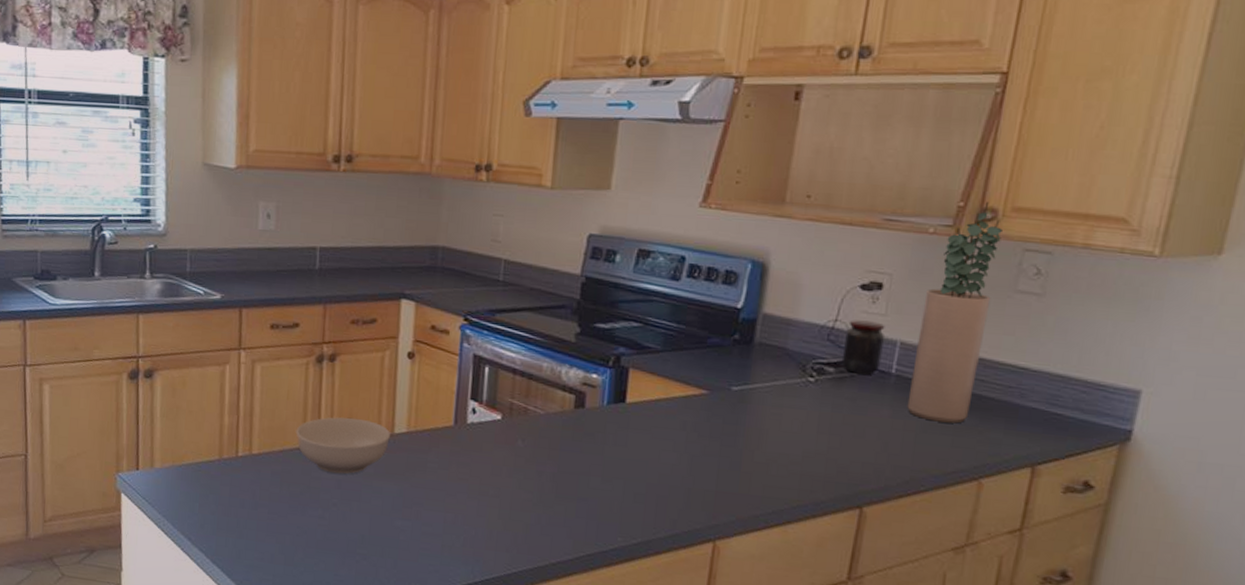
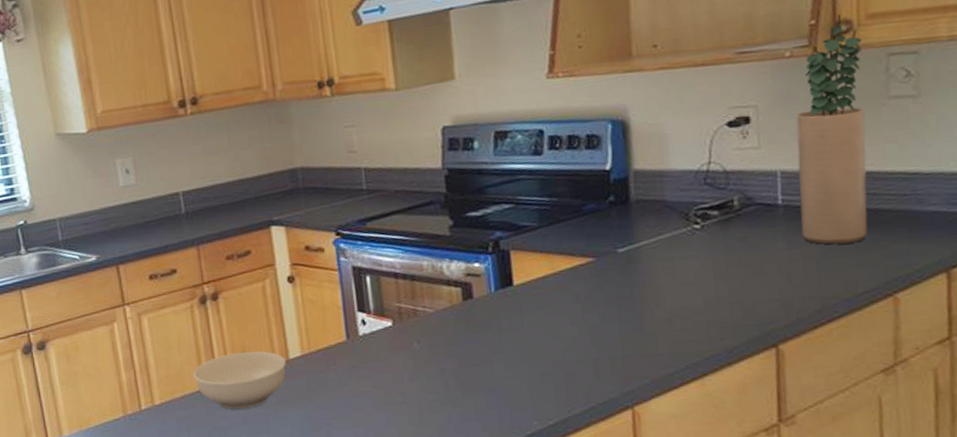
jar: present [841,320,886,375] -> none [722,156,765,212]

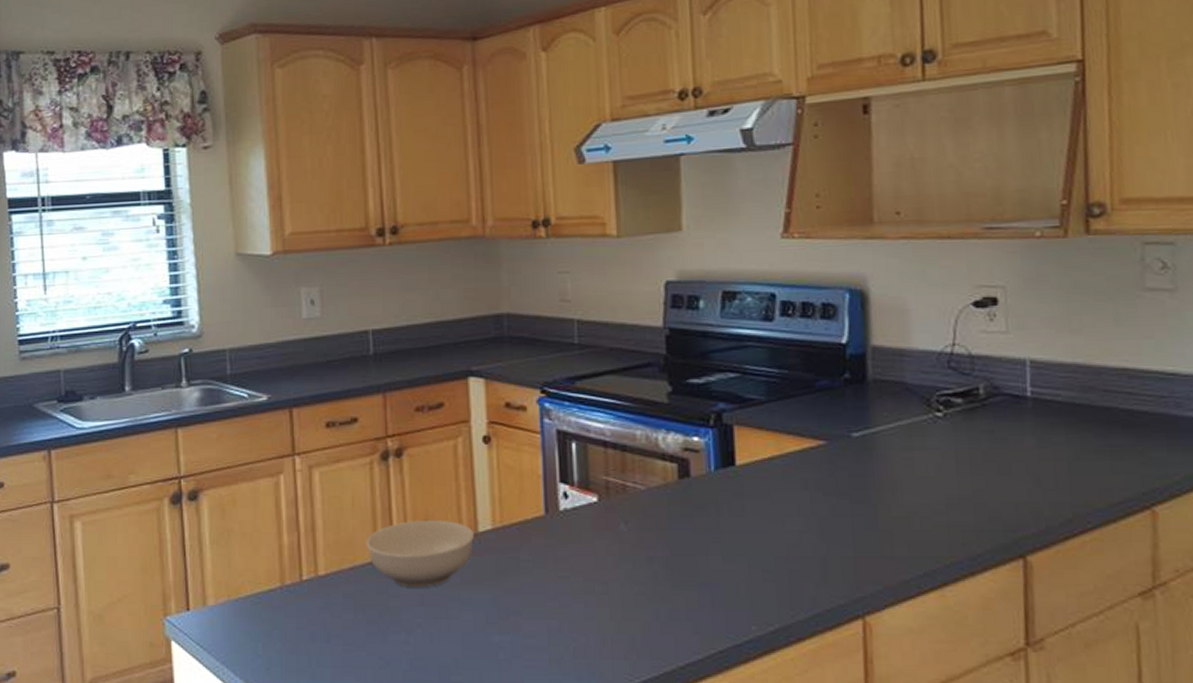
vase: present [796,15,868,245] -> none [1046,197,1124,446]

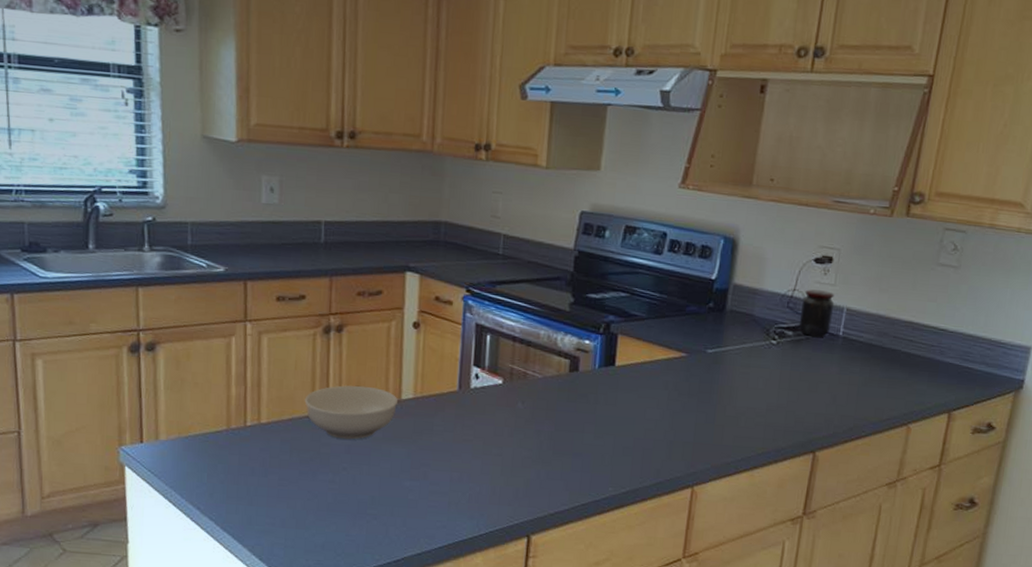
jar: none [967,341,1013,402] -> present [798,289,835,337]

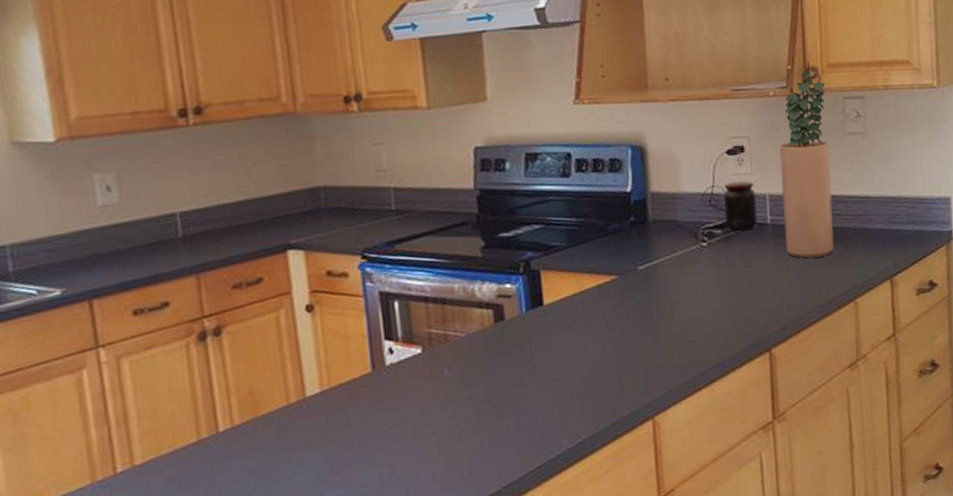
bowl: present [304,385,398,440] -> none [186,390,303,461]
vase: none [851,187,929,378] -> present [779,63,835,259]

